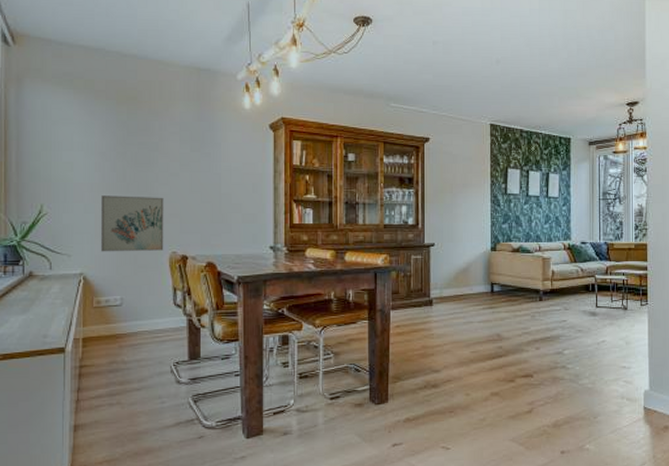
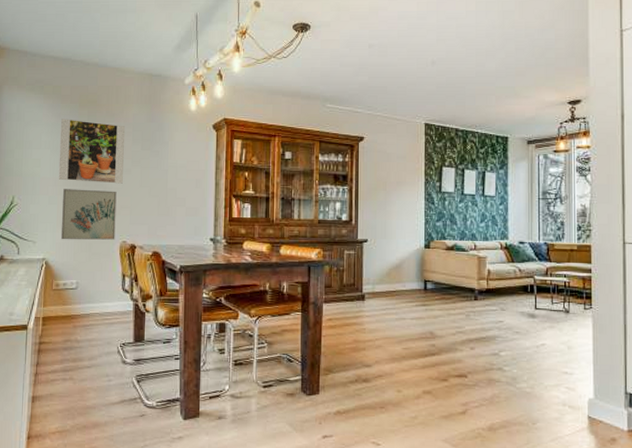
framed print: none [95,117,170,189] -> present [58,119,125,184]

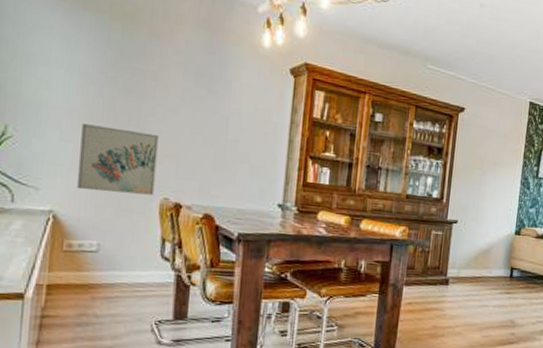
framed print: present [58,119,125,184] -> none [75,30,173,127]

